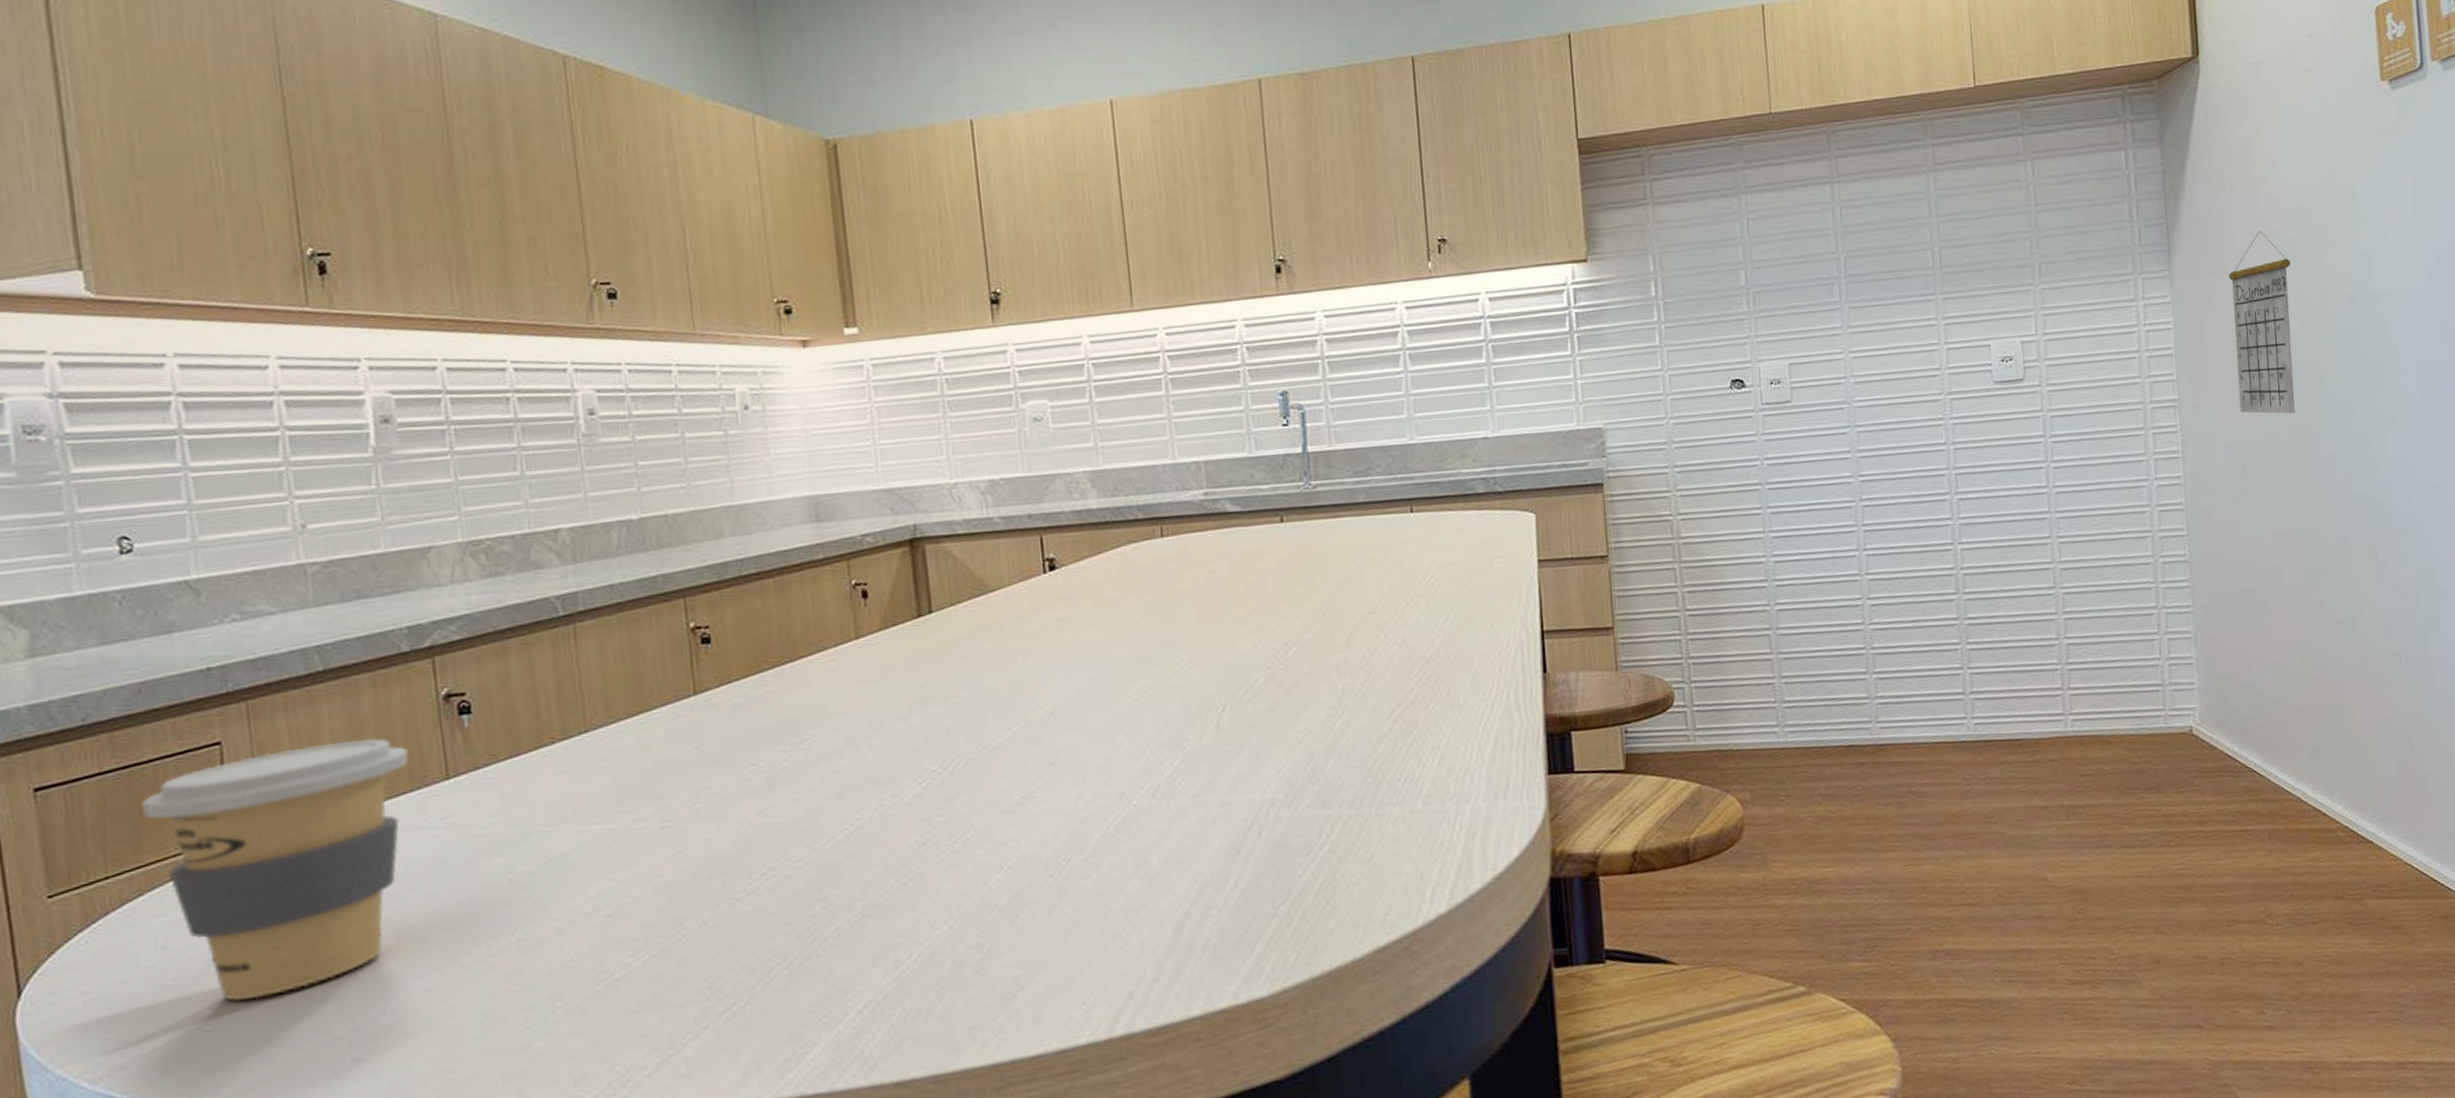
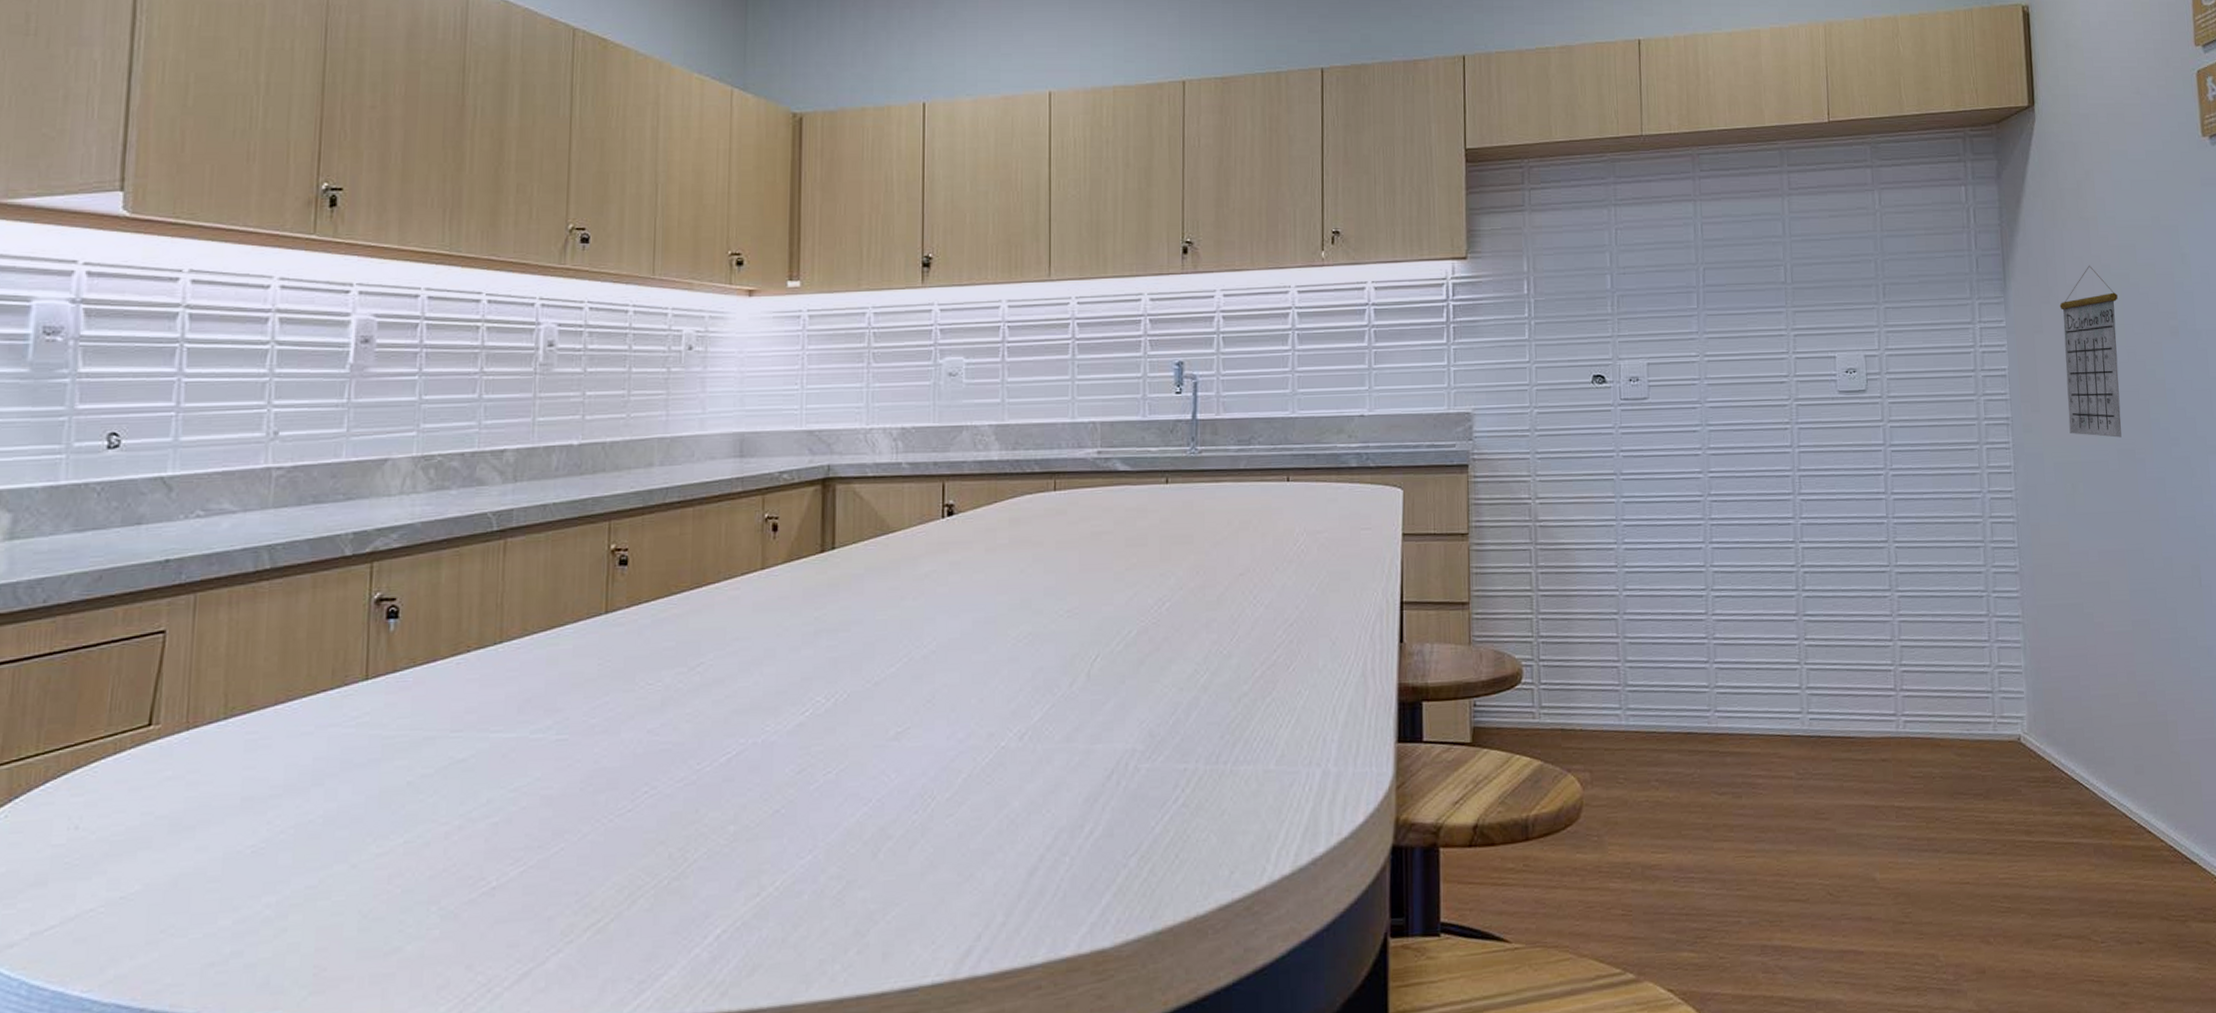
coffee cup: present [142,738,409,1001] -> none [82,636,335,884]

